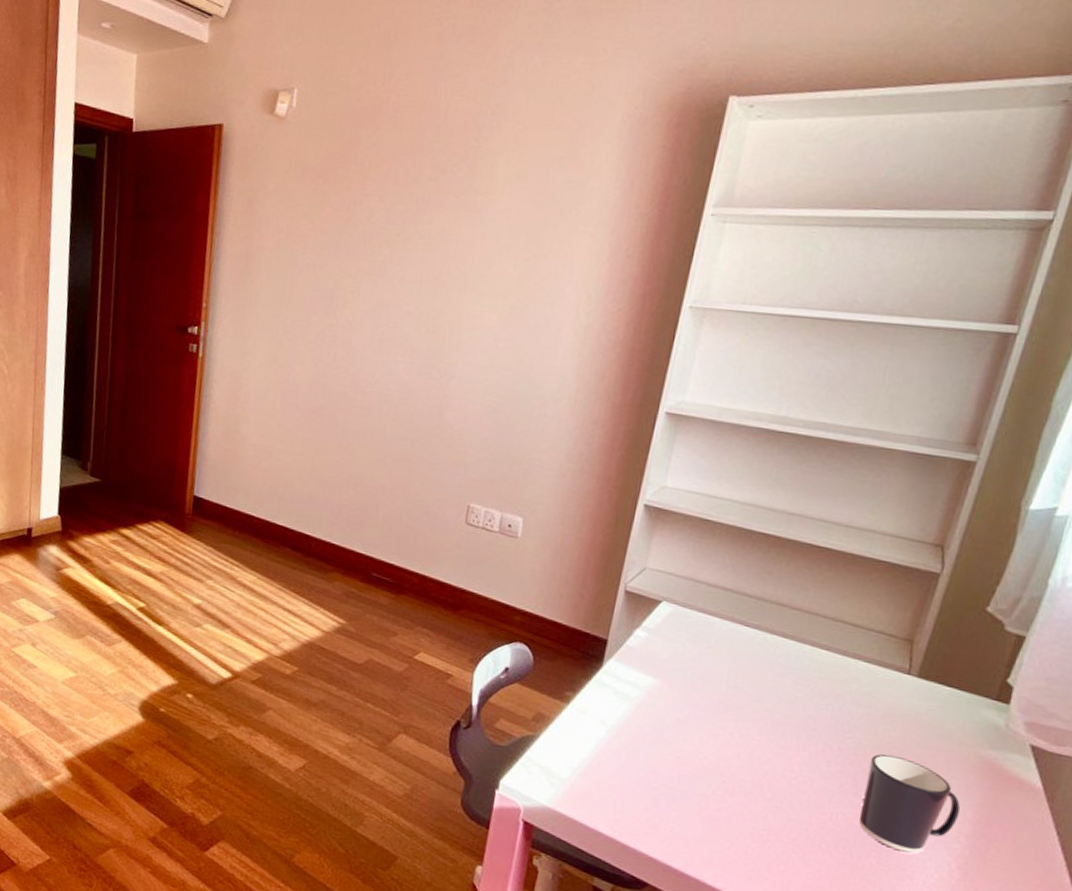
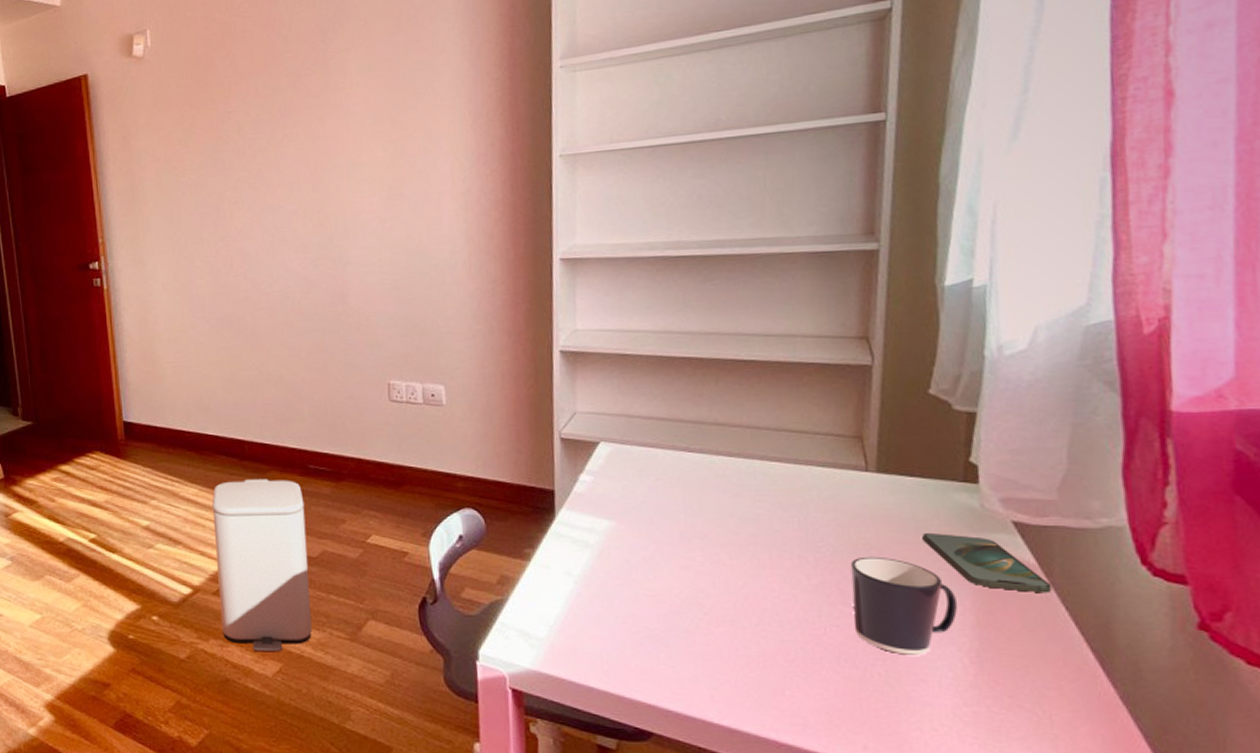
pedal bin: none [254,574,361,750] -> present [212,479,312,652]
smartphone: none [943,742,1051,817] -> present [922,533,1052,594]

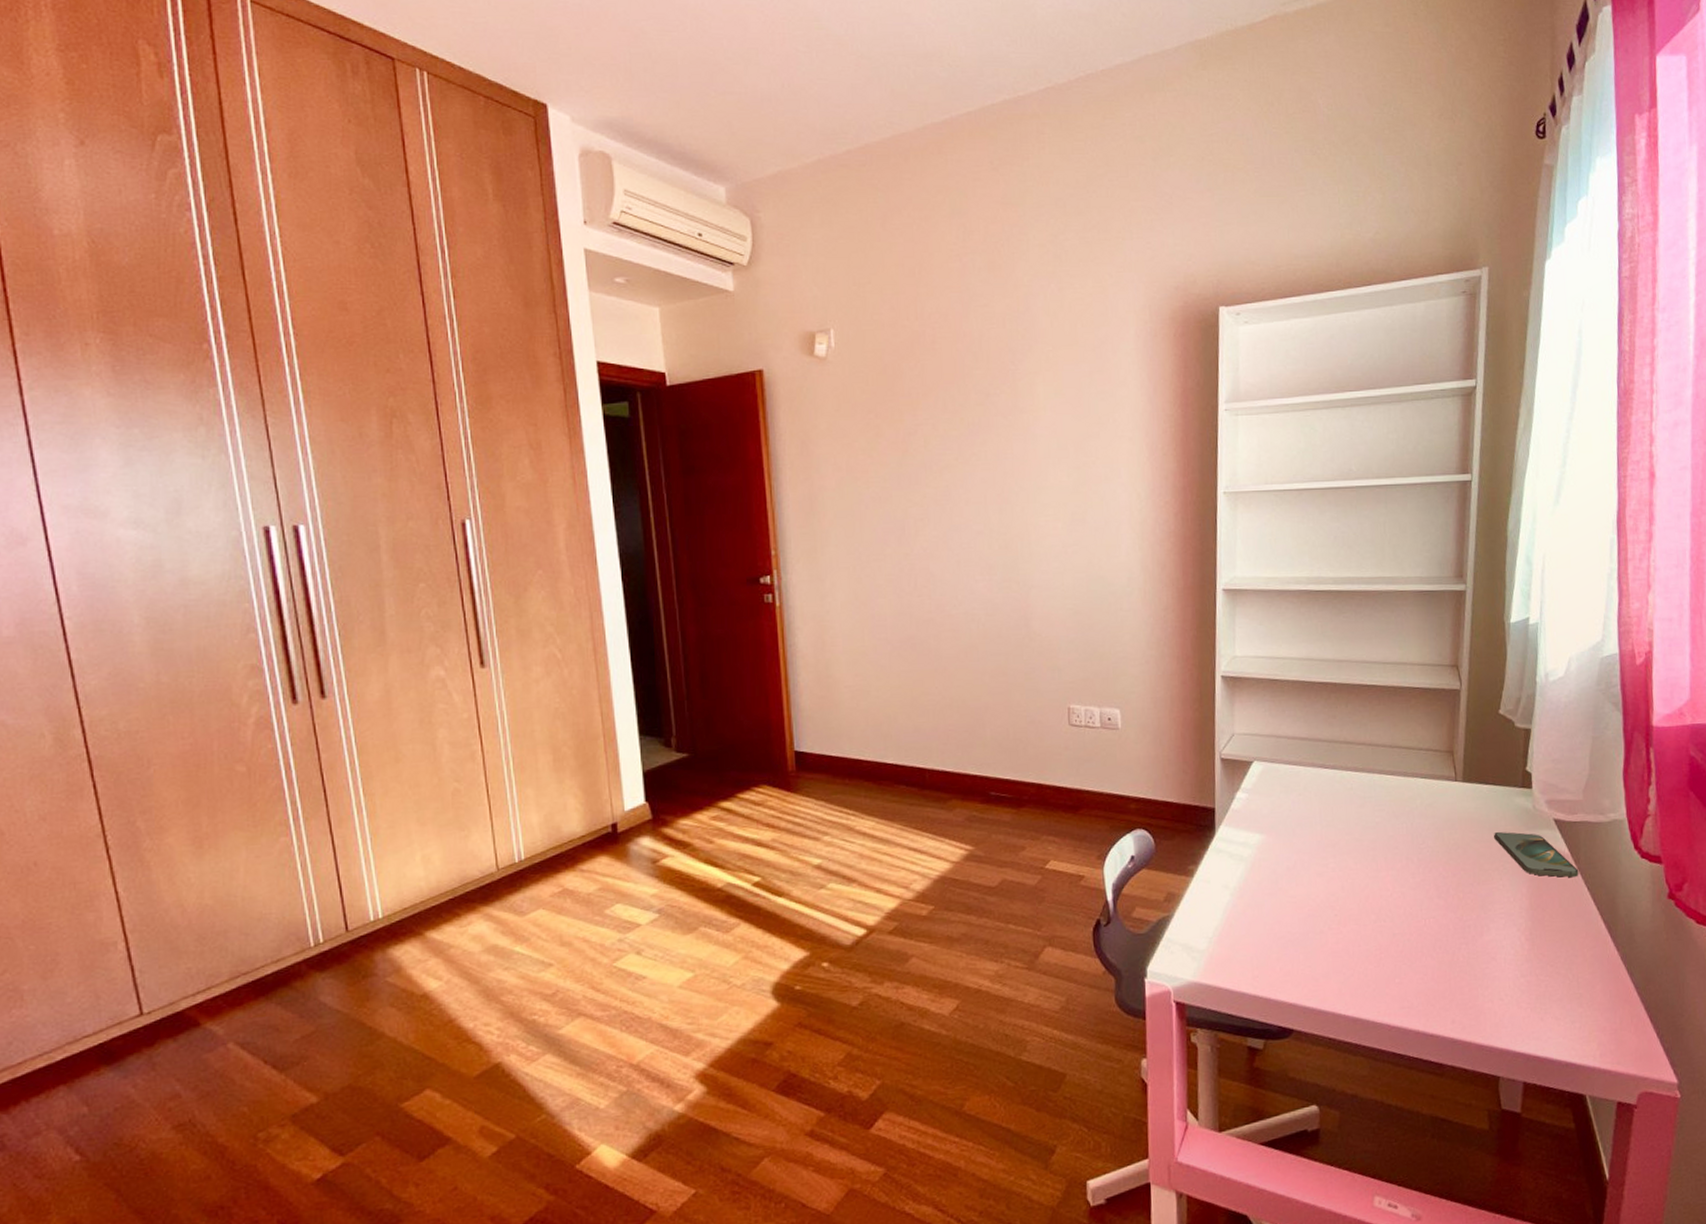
pedal bin: present [212,479,312,652] -> none [890,808,990,991]
mug: present [850,556,958,655] -> none [1444,854,1518,938]

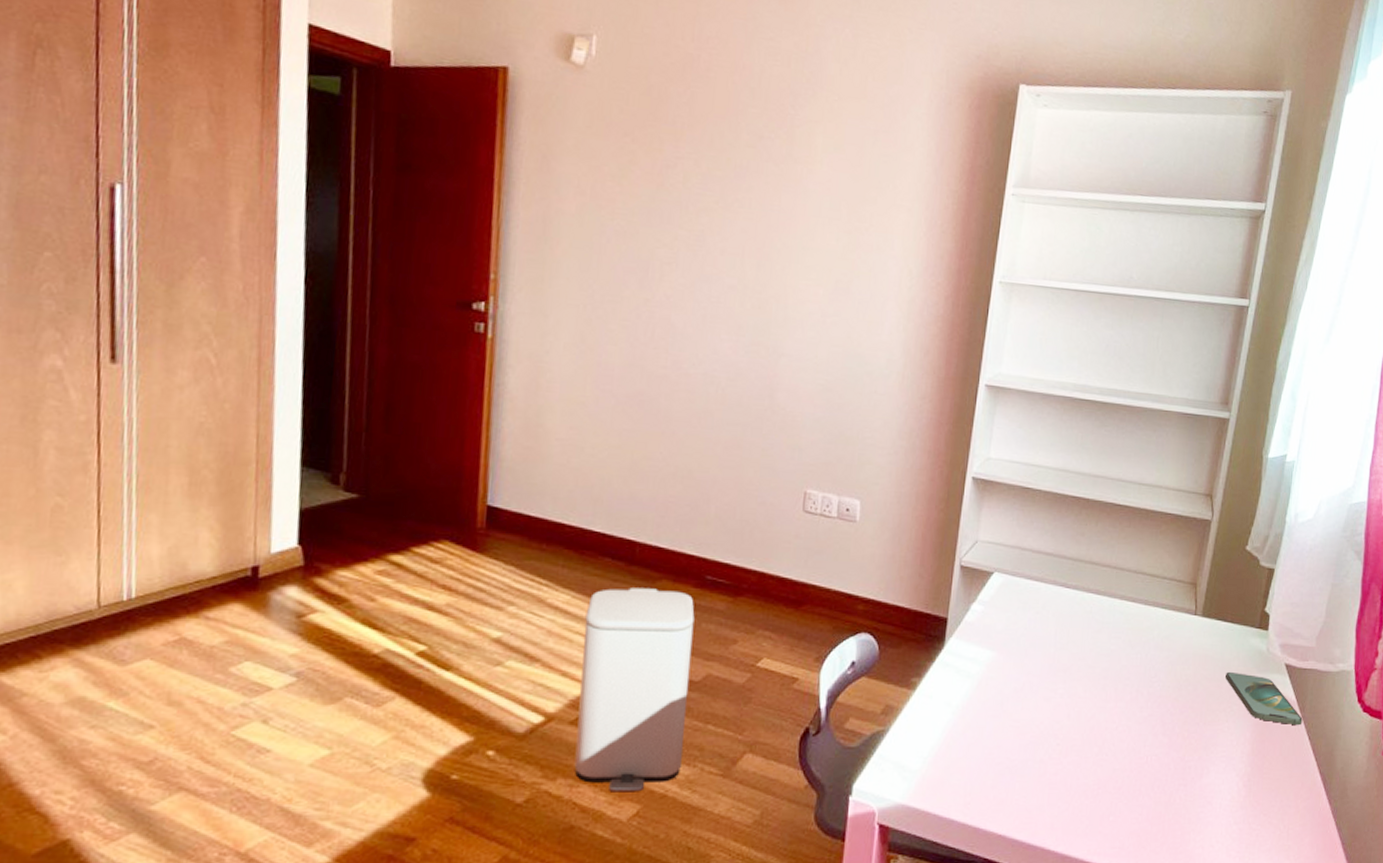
pedal bin: none [890,808,990,991] -> present [574,588,695,793]

